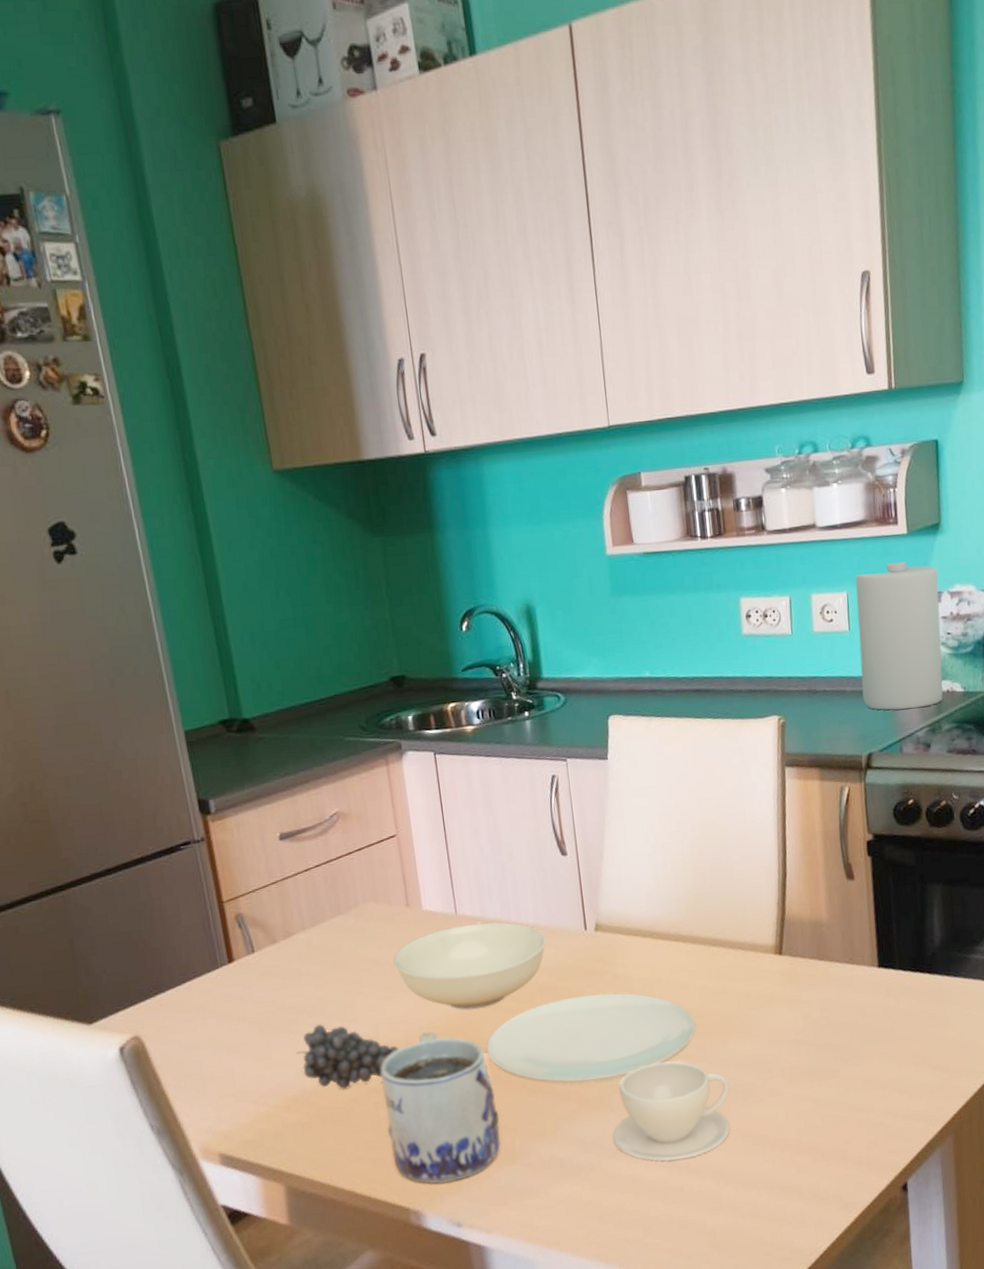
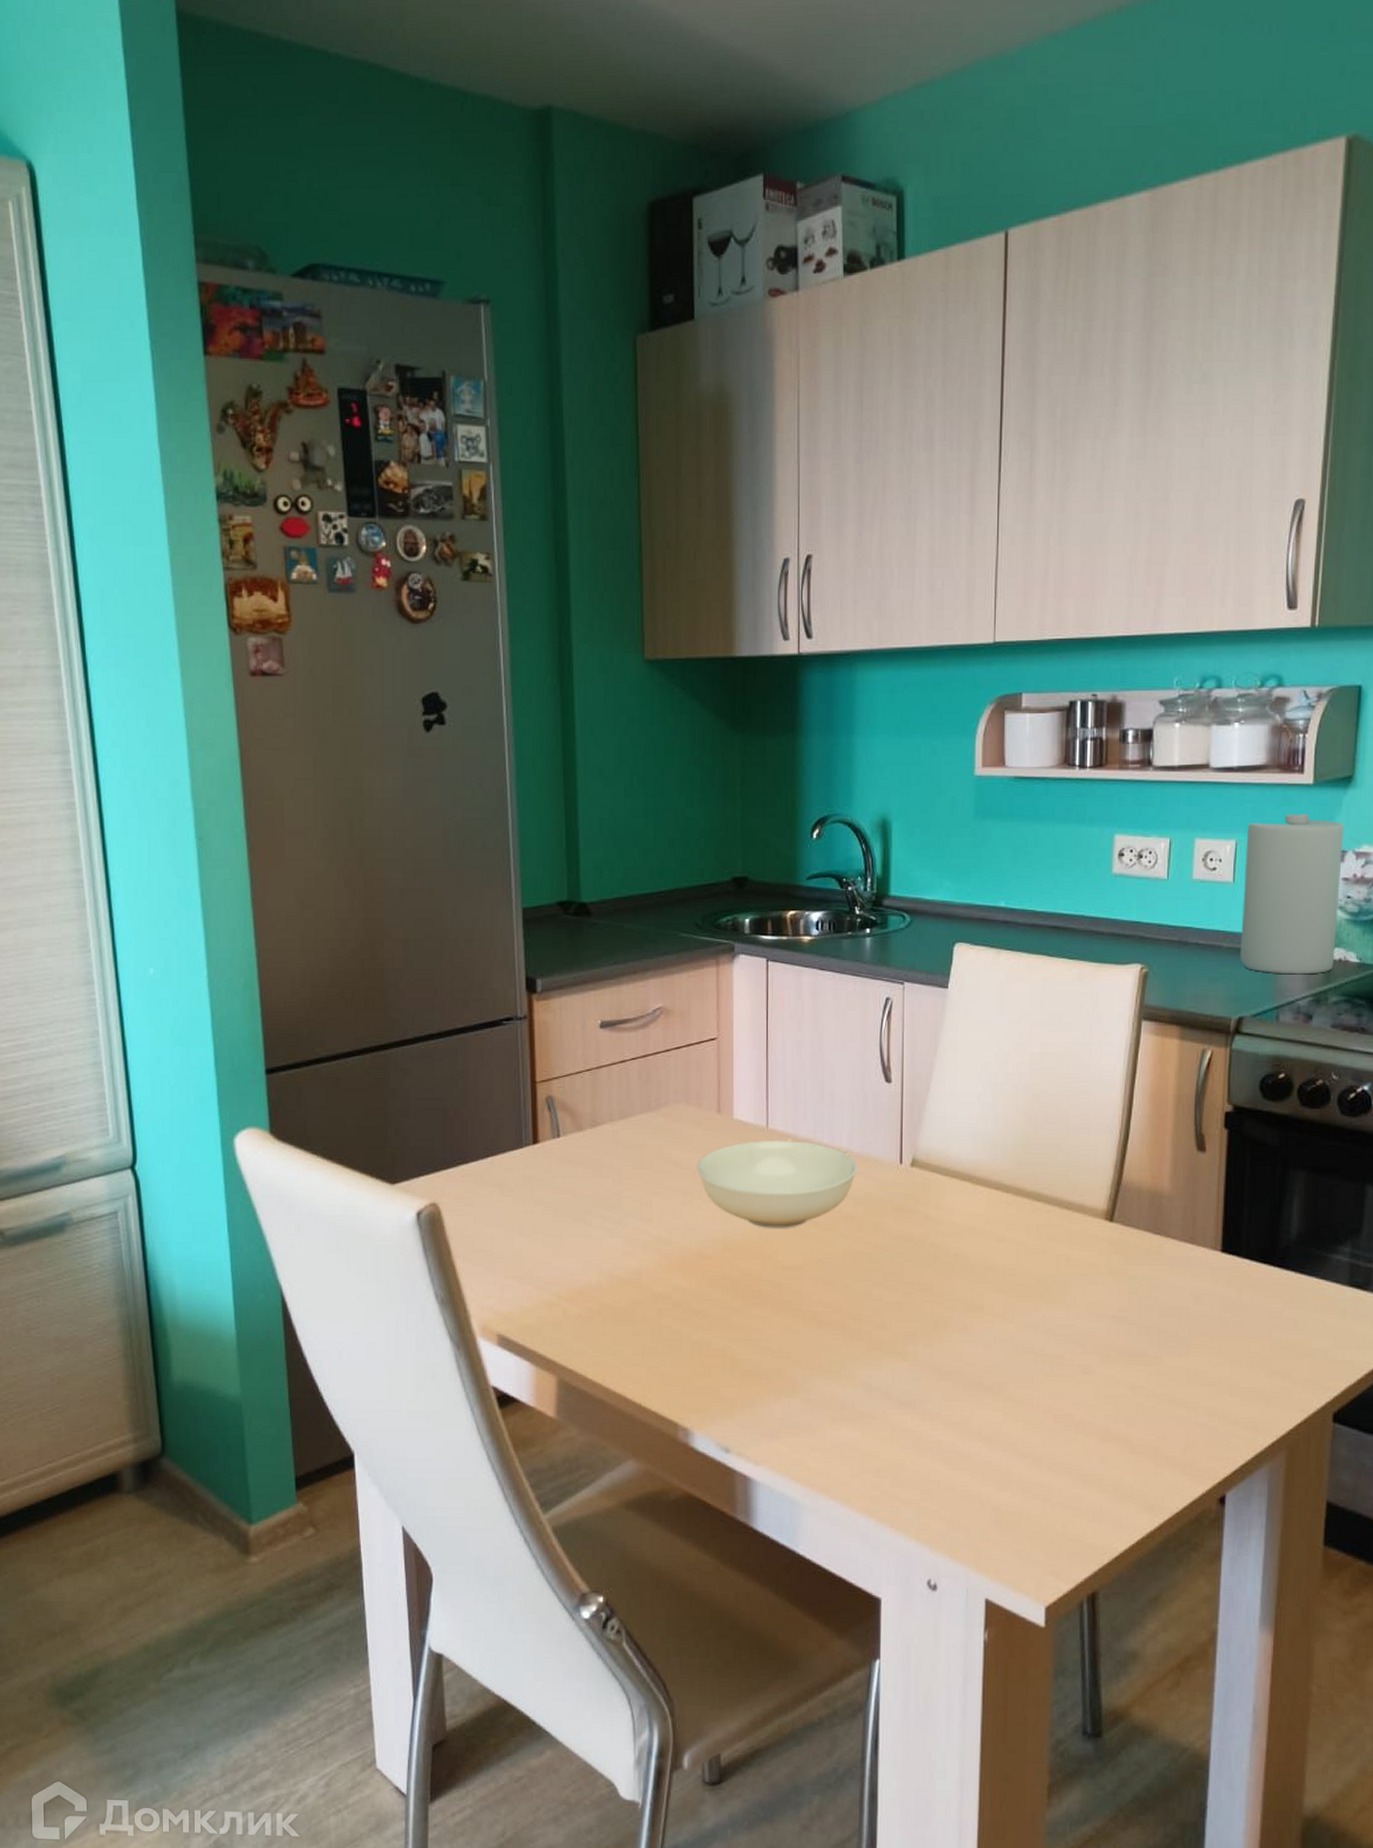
fruit: present [296,1023,399,1090] -> none [586,1218,691,1290]
mug: present [380,1031,501,1184] -> none [667,1244,784,1404]
plate: present [487,993,696,1084] -> none [781,1232,1007,1327]
teacup: present [613,1061,730,1161] -> none [902,1315,1036,1424]

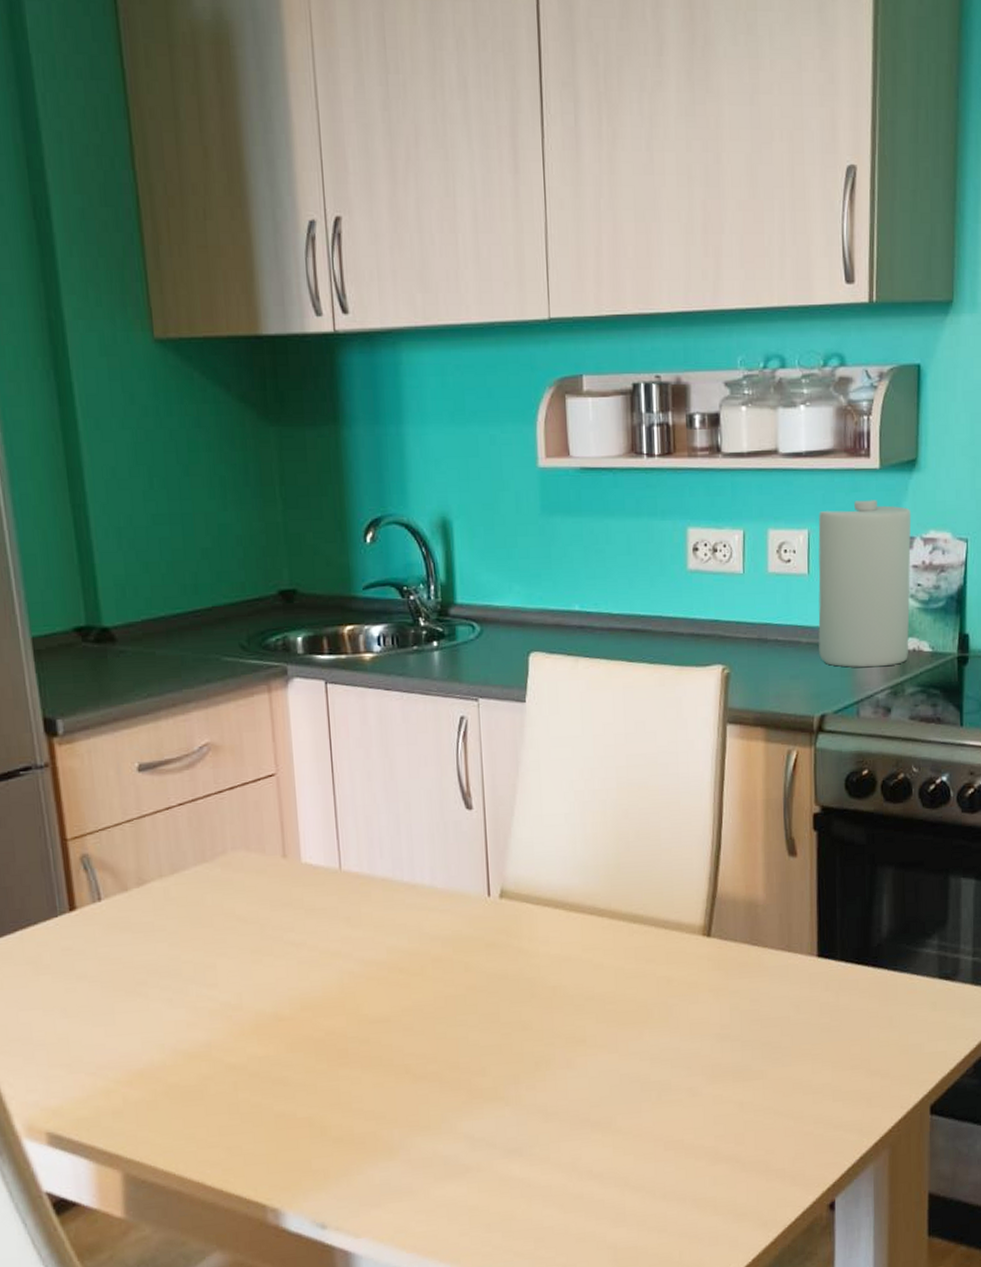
bowl: present [696,1140,858,1228] -> none [263,881,443,980]

